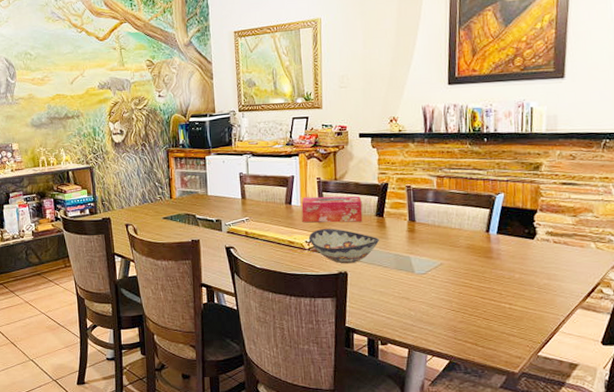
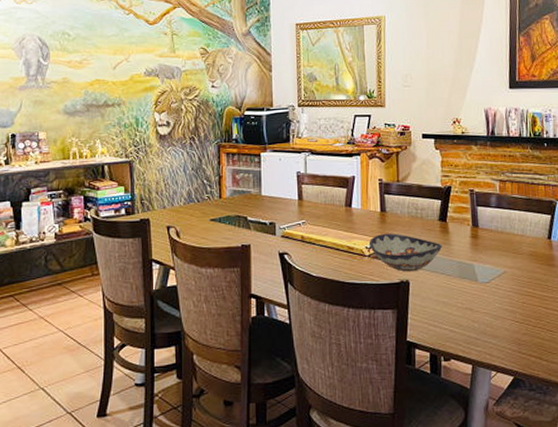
tissue box: present [301,195,363,223] -> none [362,199,426,227]

